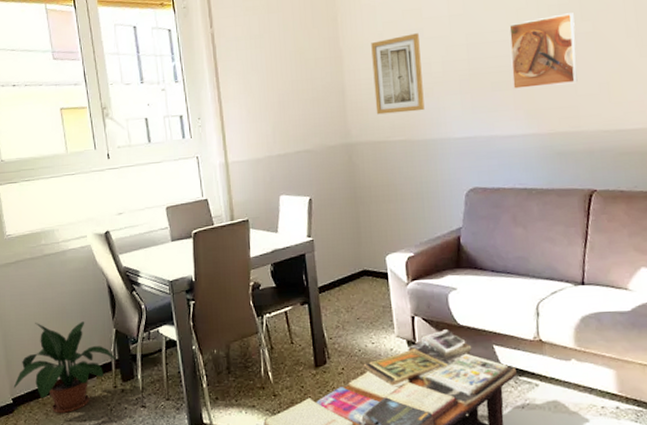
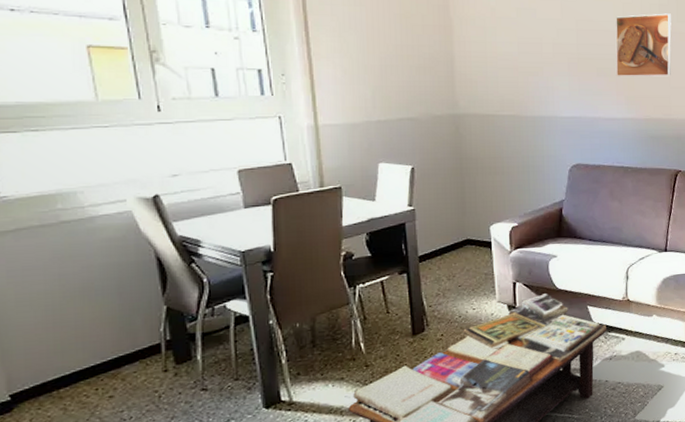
potted plant: present [13,321,116,413] -> none [12,299,167,407]
wall art: present [371,33,425,115] -> none [483,13,534,89]

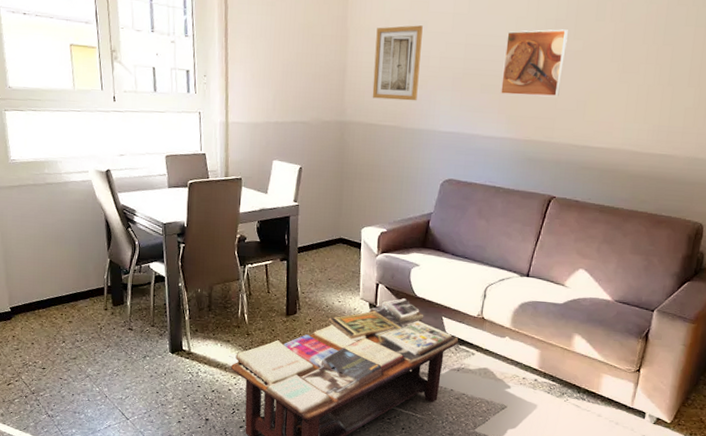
wall art: none [483,13,534,89] -> present [372,25,423,101]

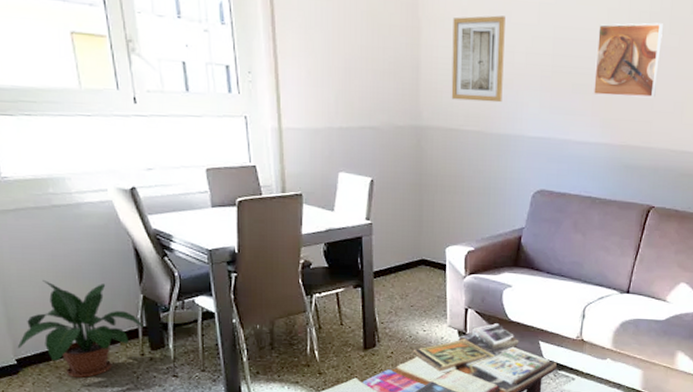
potted plant: none [12,244,109,326] -> present [17,280,144,378]

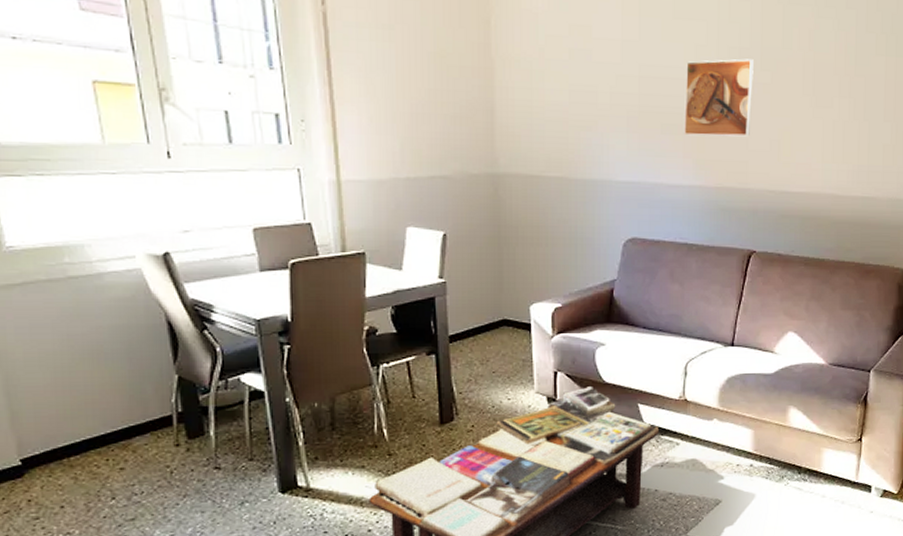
potted plant: present [17,280,144,378] -> none [22,364,179,477]
wall art: present [451,15,505,103] -> none [530,54,586,146]

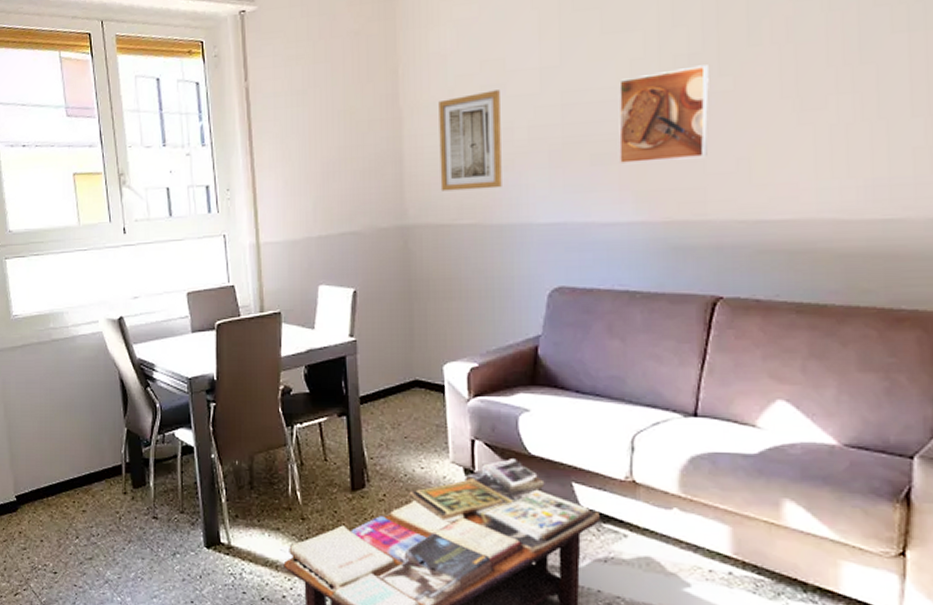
wall art: none [530,54,586,146] -> present [439,90,502,191]

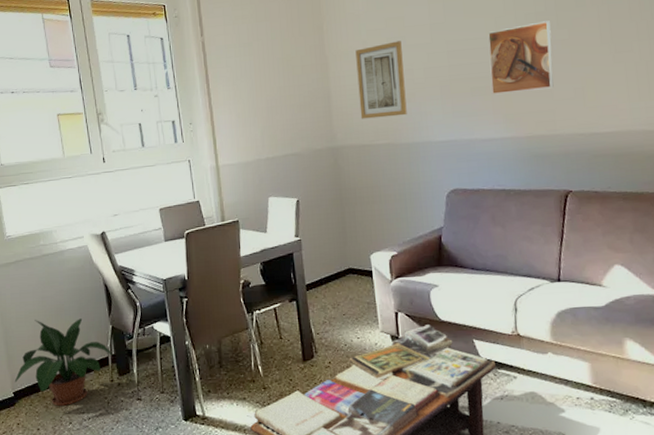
potted plant: none [17,415,127,517] -> present [14,318,113,406]

